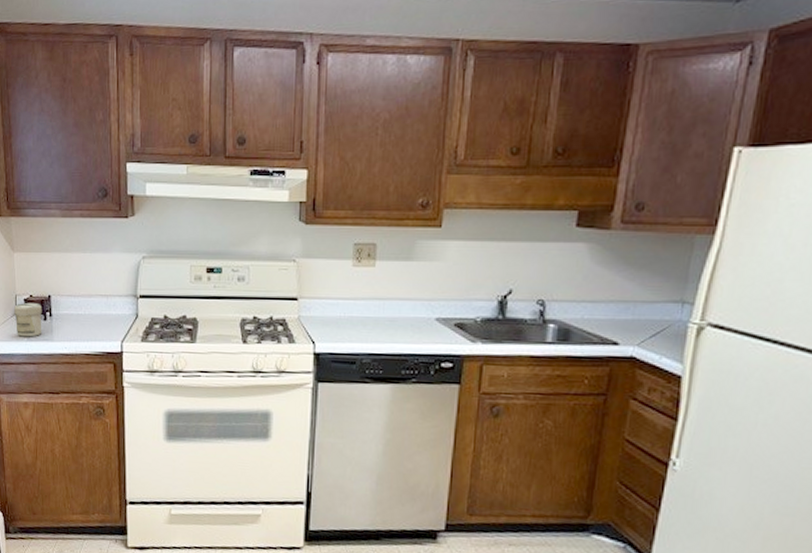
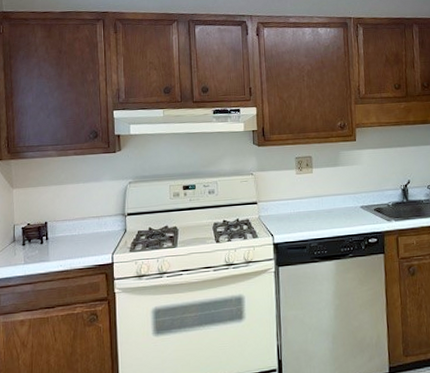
jar: present [14,302,42,337] -> none [12,229,39,261]

